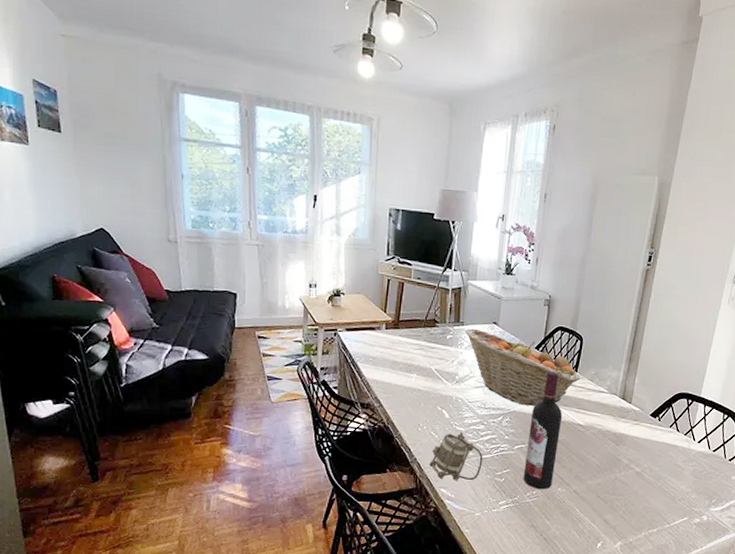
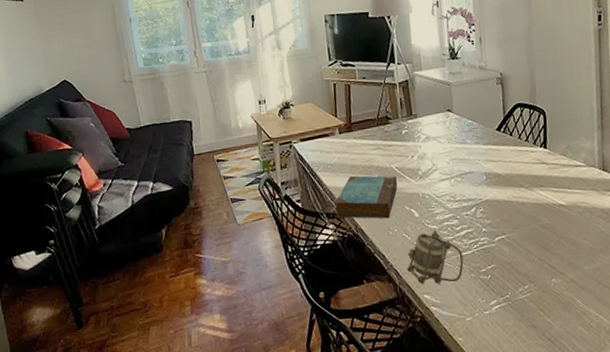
book: none [370,371,434,416] -> present [335,175,397,219]
fruit basket: present [465,328,581,406] -> none [420,119,552,193]
wine bottle: present [523,371,562,490] -> none [506,151,545,283]

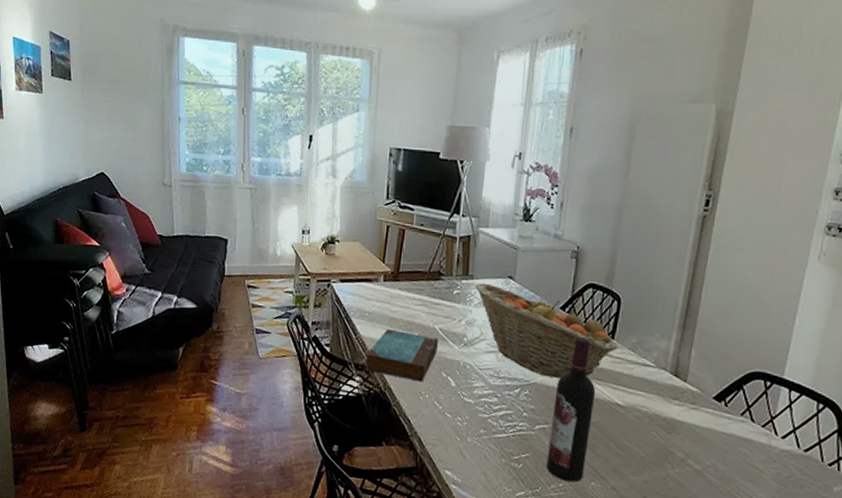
mug: present [407,230,464,285] -> none [432,404,496,464]
fruit basket: none [420,119,552,193] -> present [475,283,619,378]
wine bottle: none [506,151,545,283] -> present [546,336,595,483]

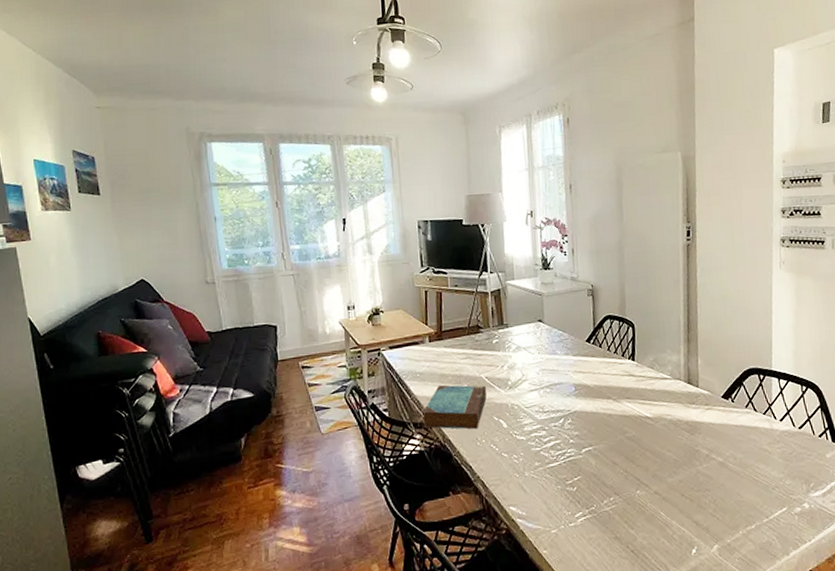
fruit basket: present [475,283,619,378] -> none [511,329,639,404]
wine bottle: present [546,336,595,483] -> none [594,363,630,495]

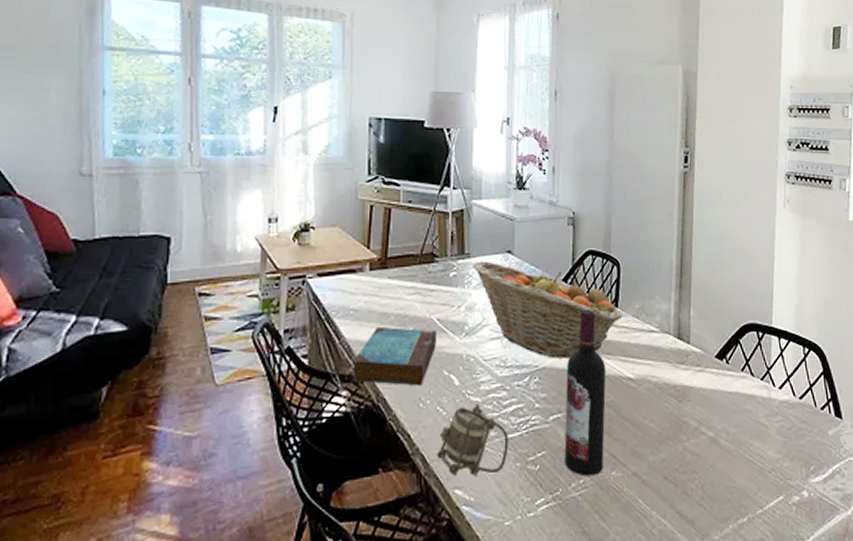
mug: none [494,441,551,497] -> present [437,404,509,477]
fruit basket: none [511,329,639,404] -> present [473,261,623,359]
wine bottle: none [594,363,630,495] -> present [564,308,606,477]

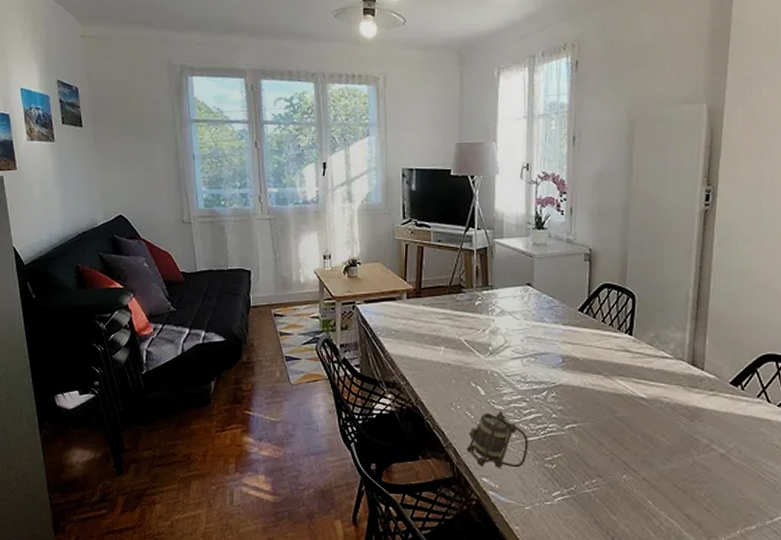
book: present [353,326,436,386] -> none [396,344,464,394]
fruit basket: present [473,261,623,359] -> none [496,292,637,377]
wine bottle: present [564,308,606,477] -> none [578,335,618,477]

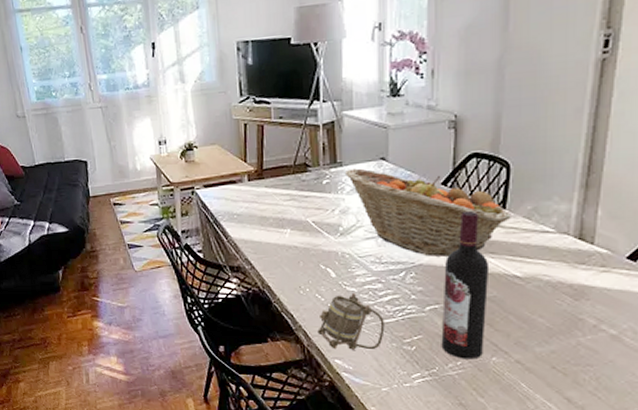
fruit basket: none [496,292,637,377] -> present [346,168,511,257]
wine bottle: none [578,335,618,477] -> present [441,210,488,360]

